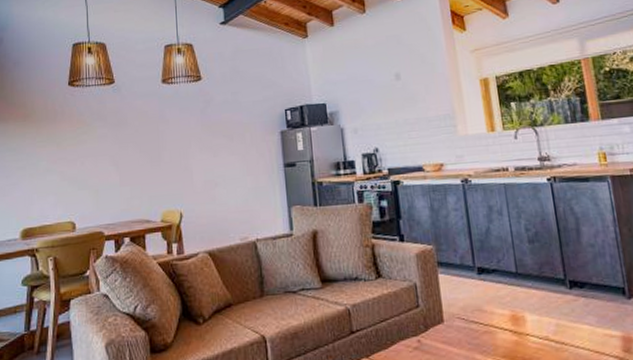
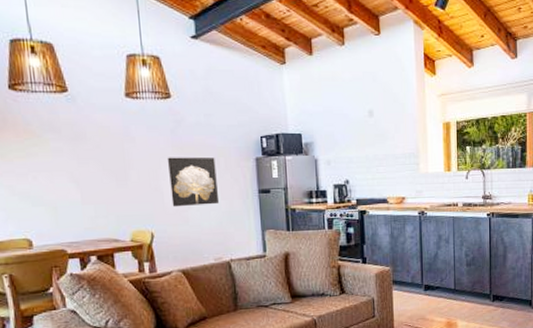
wall art: none [196,134,246,186] -> present [167,157,220,207]

